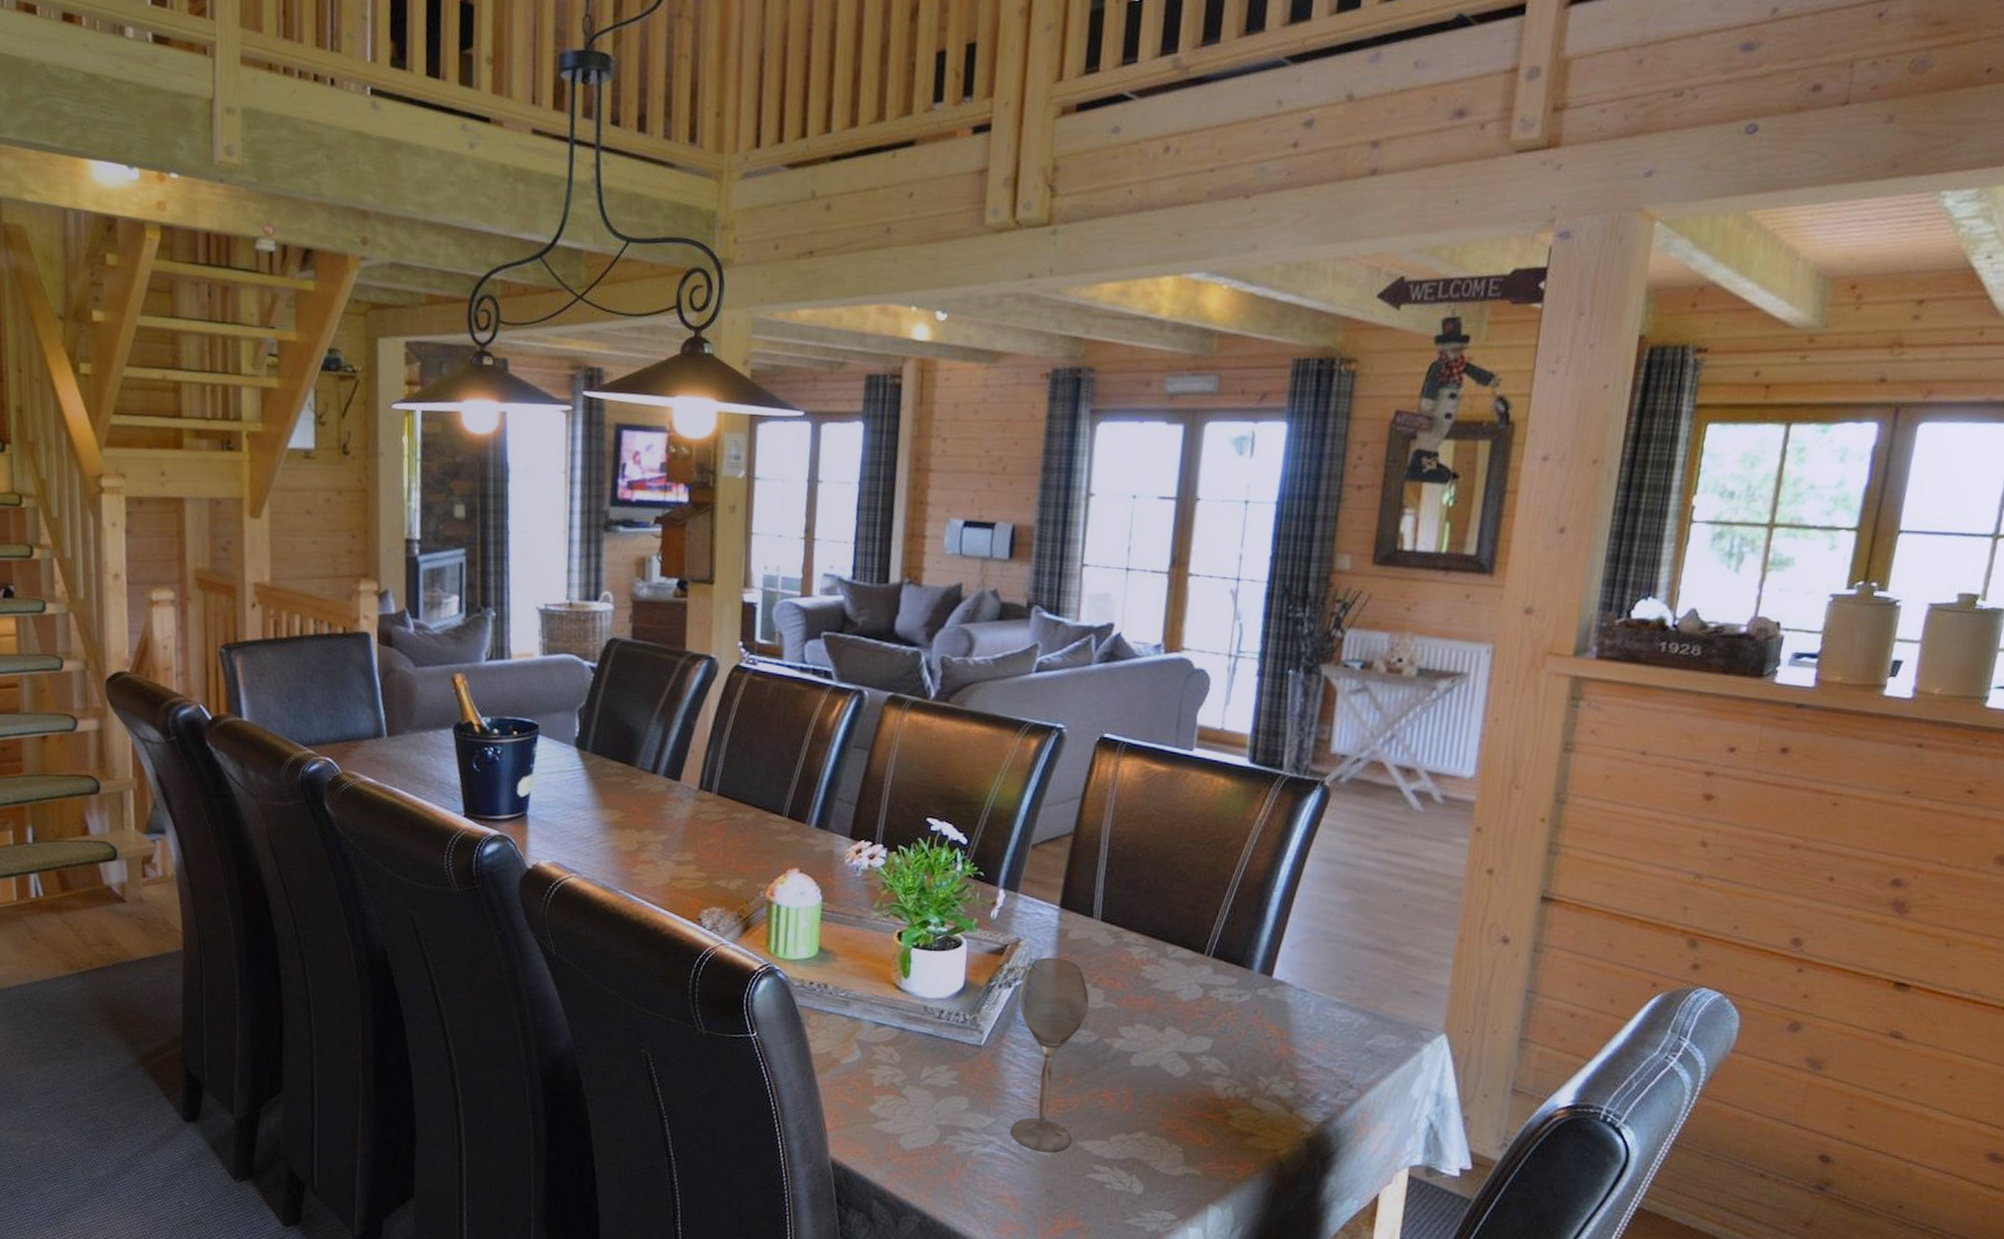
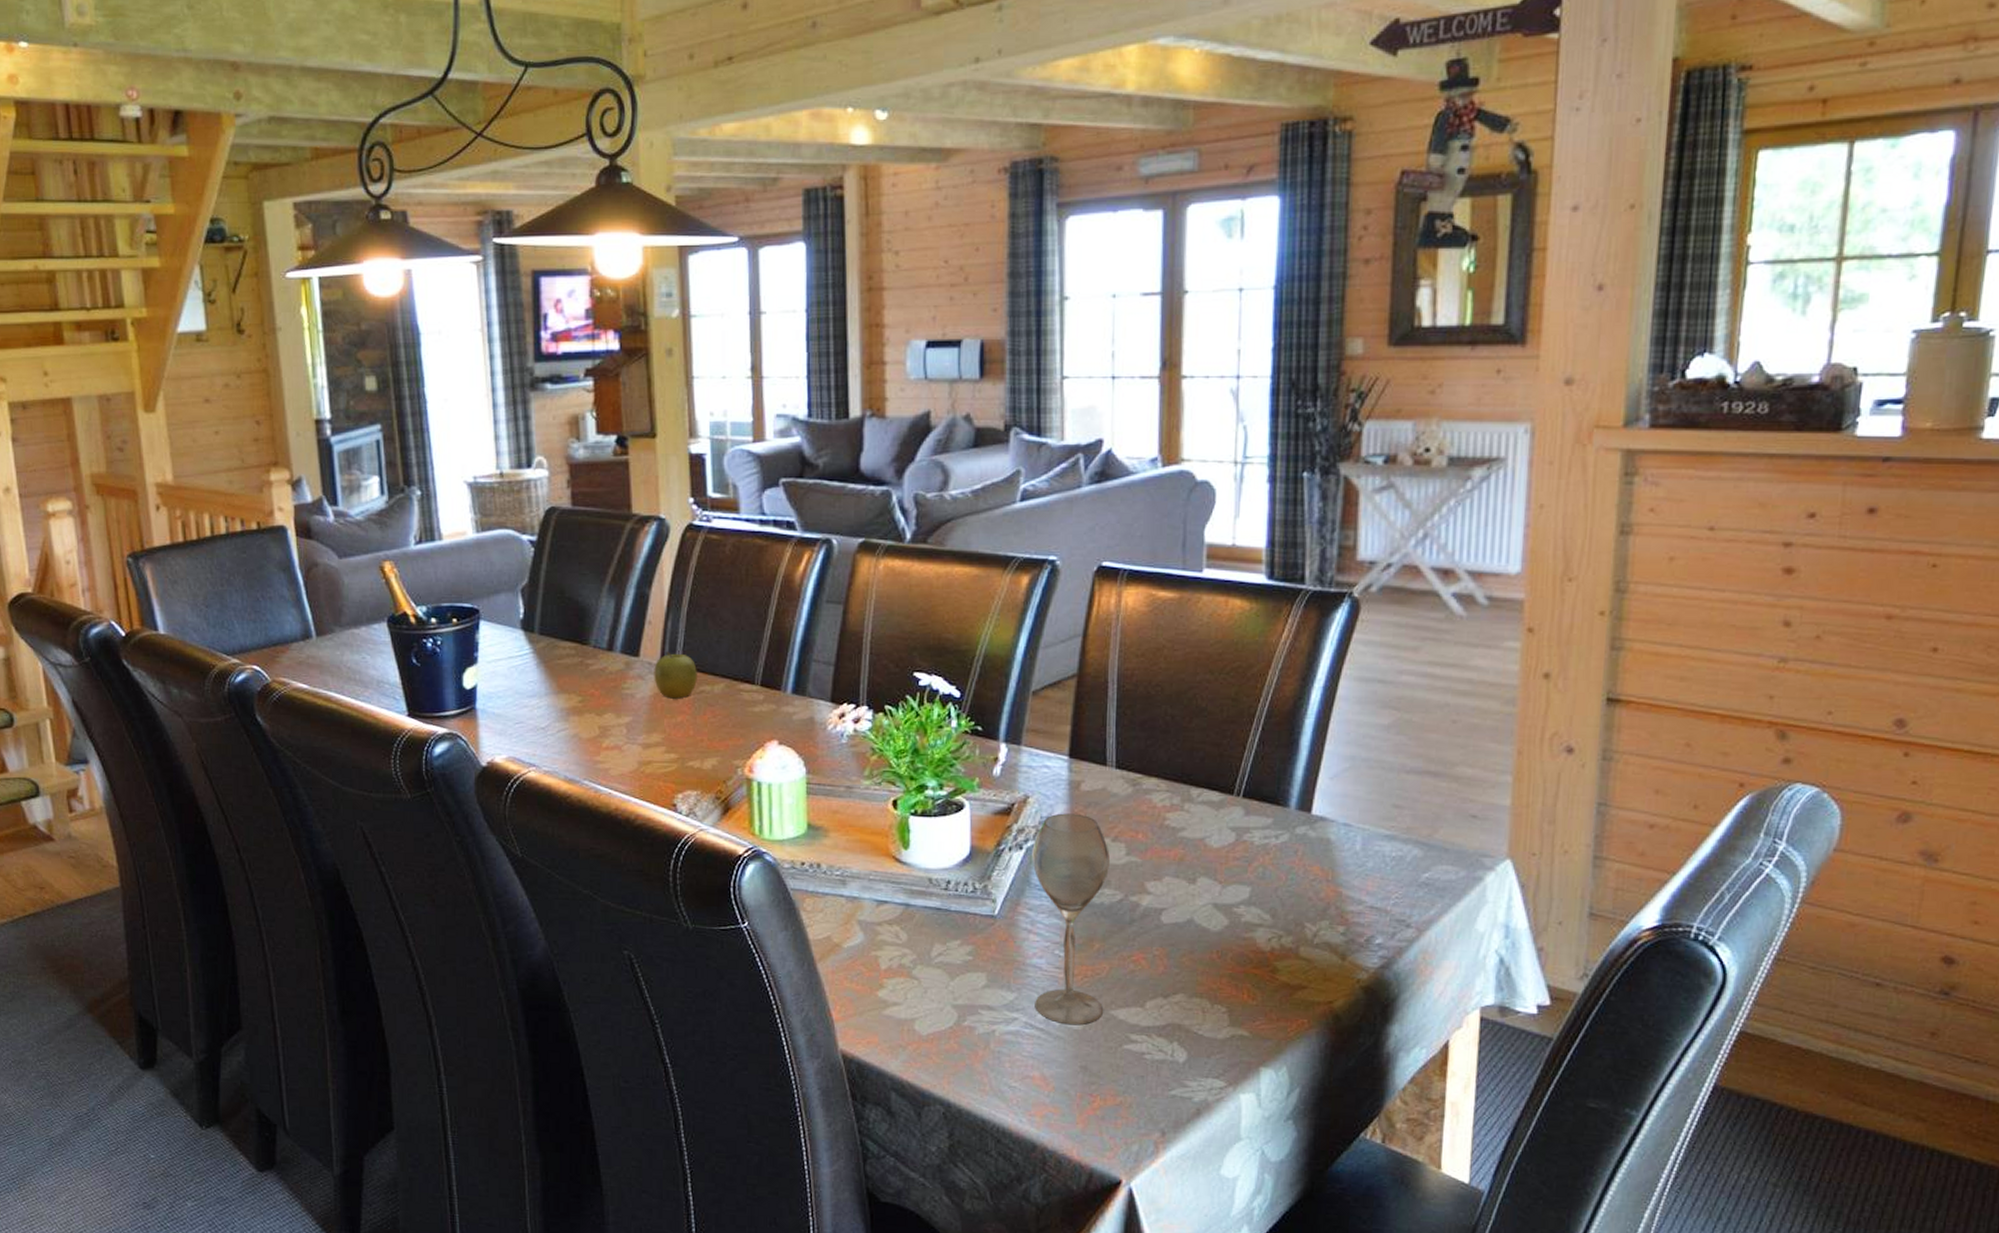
fruit: none [691,779,732,823] -> present [654,652,697,699]

